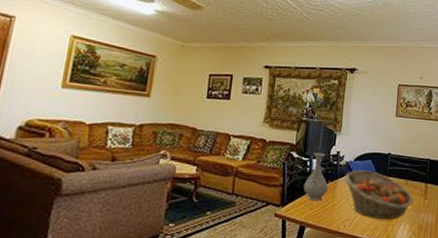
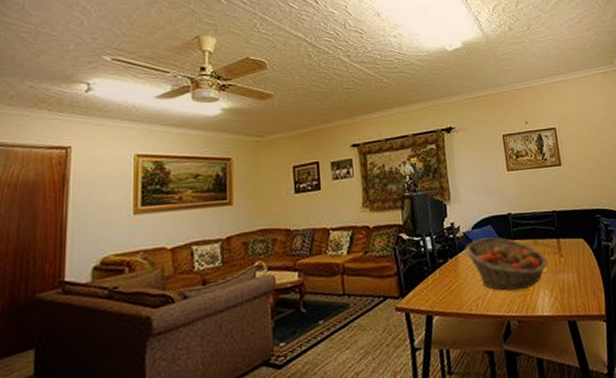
vase: present [303,152,328,201] -> none [421,228,449,285]

